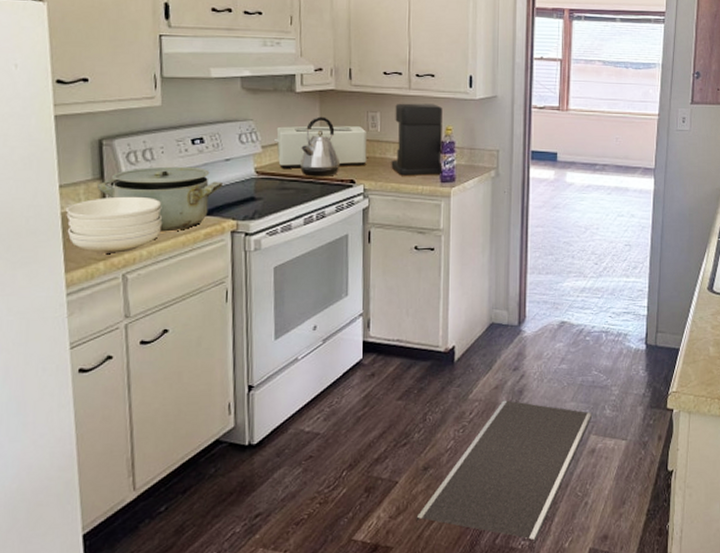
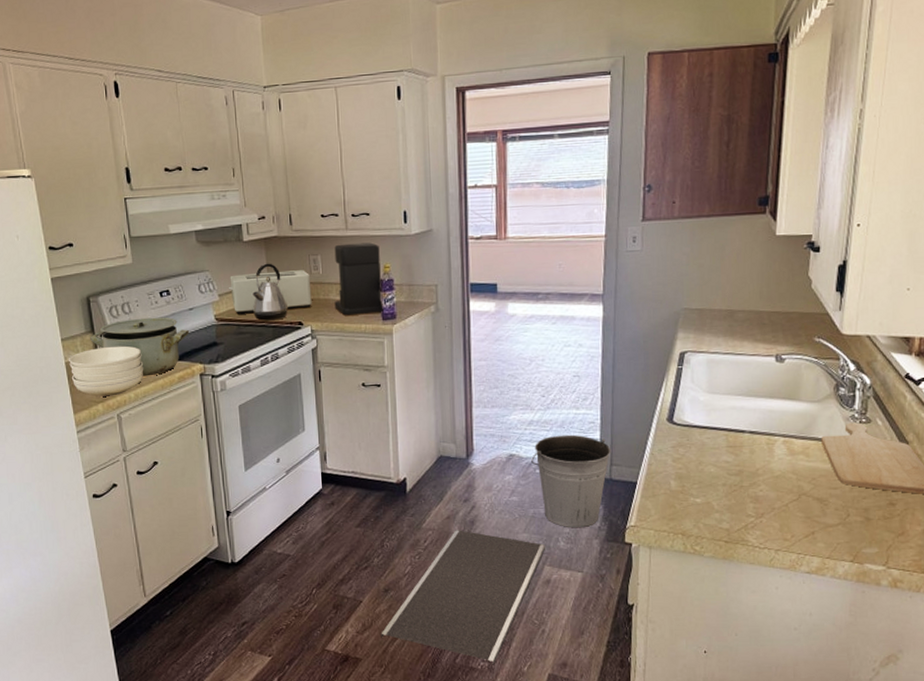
bucket: none [582,302,657,396] -> present [531,434,612,528]

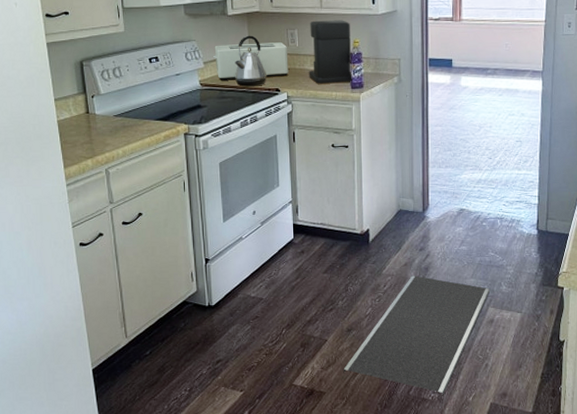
bowl: present [69,345,144,397] -> none [61,106,132,153]
saucepan: present [90,317,189,377] -> none [82,81,175,135]
bucket: present [531,434,612,528] -> none [479,192,548,274]

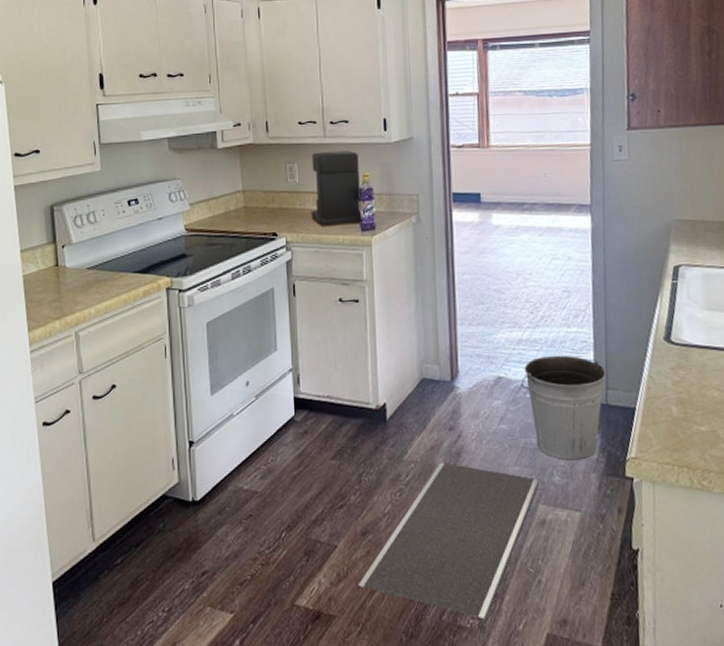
toaster: present [213,42,289,81] -> none [201,178,287,225]
kettle: present [234,35,267,88] -> none [224,171,263,232]
bucket: none [479,192,548,274] -> present [521,355,607,461]

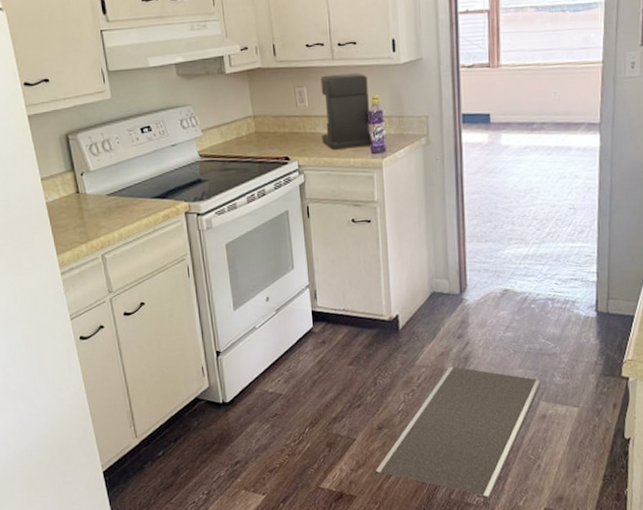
bucket: present [521,355,607,461] -> none [526,268,608,363]

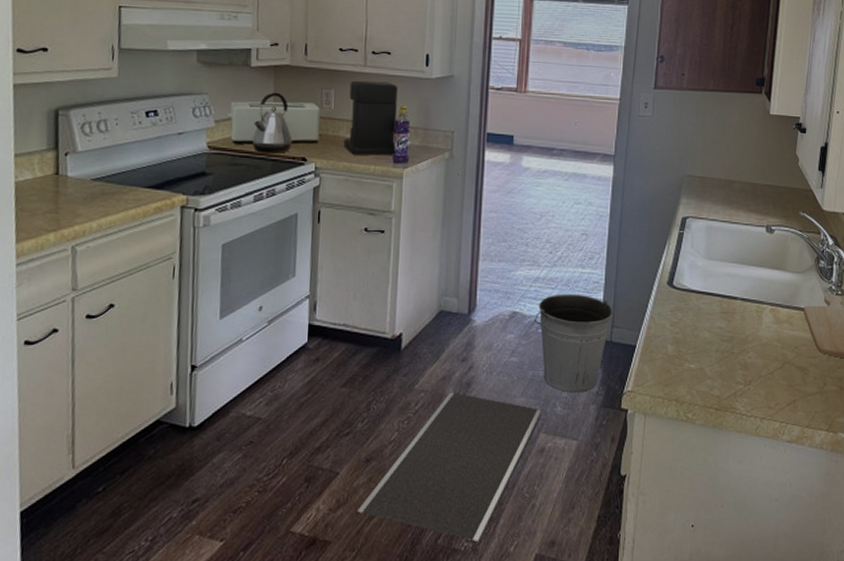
toaster: none [212,103,299,150] -> present [228,101,321,145]
kettle: none [236,96,275,157] -> present [251,92,293,155]
bucket: none [526,268,608,363] -> present [534,294,613,393]

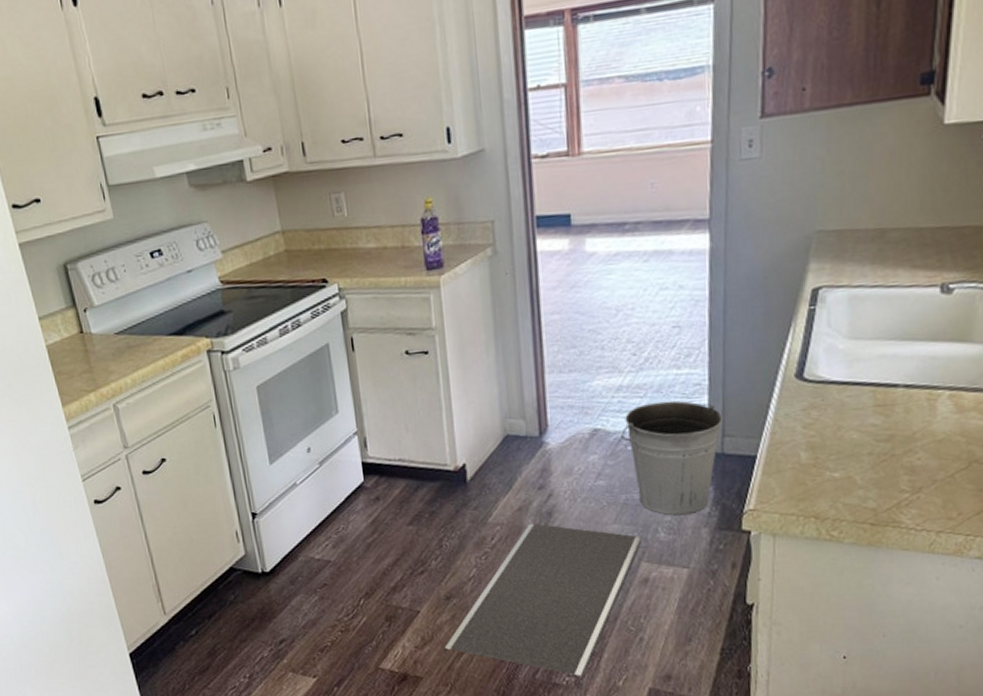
toaster: present [228,101,321,145] -> none [233,213,337,274]
kettle: present [251,92,293,155] -> none [263,206,309,281]
coffee maker: present [343,80,398,156] -> none [361,171,427,268]

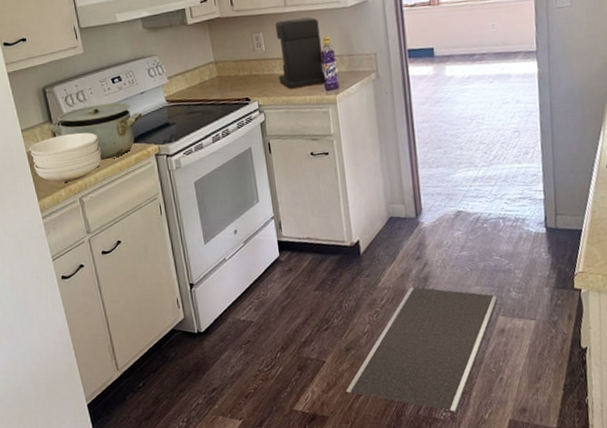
bowl: none [50,321,140,385] -> present [30,132,102,183]
saucepan: none [72,283,190,358] -> present [48,102,142,161]
coffee maker: none [361,171,427,268] -> present [275,17,326,89]
bucket: present [621,400,723,516] -> none [478,188,555,278]

